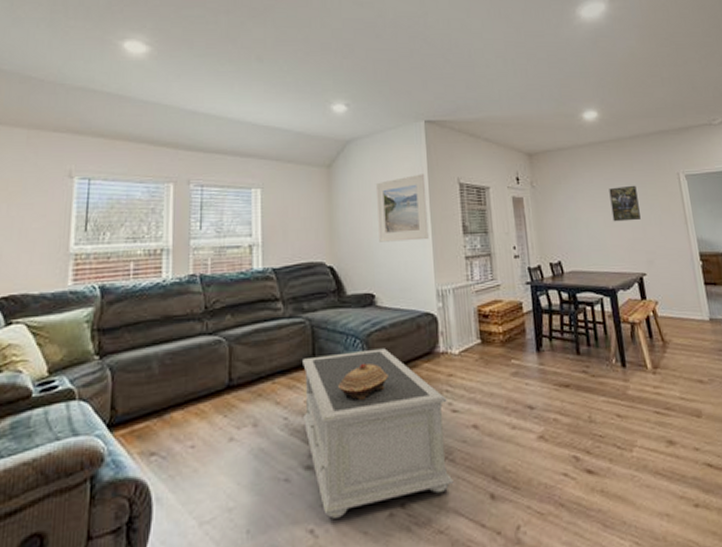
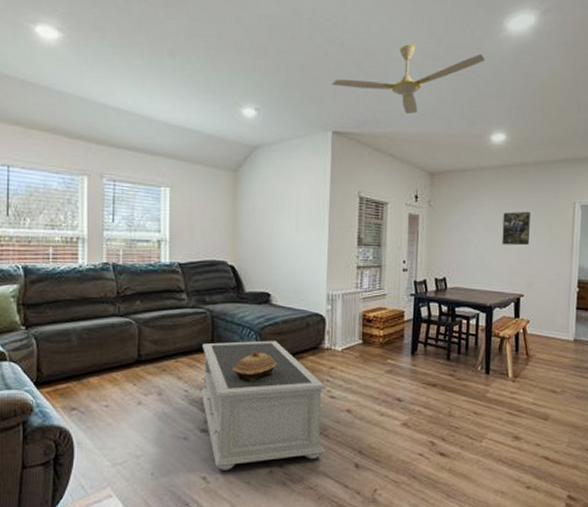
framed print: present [377,174,429,242] -> none [278,184,327,248]
ceiling fan: none [419,36,565,100] -> present [331,44,485,115]

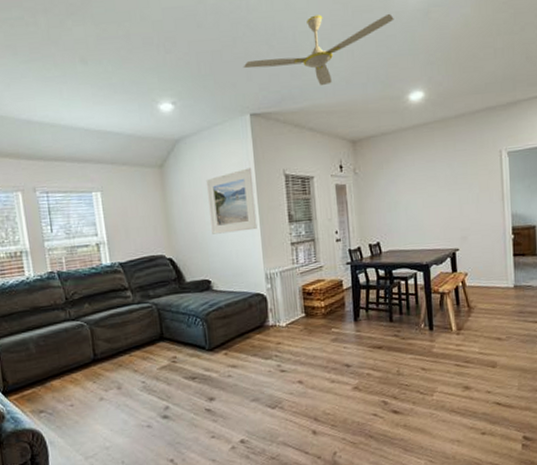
coffee table: present [200,340,327,470] -> none [153,324,283,452]
decorative box: present [233,351,277,383] -> none [184,337,226,367]
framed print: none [278,184,327,248] -> present [207,167,257,234]
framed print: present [502,211,531,246] -> none [430,165,459,203]

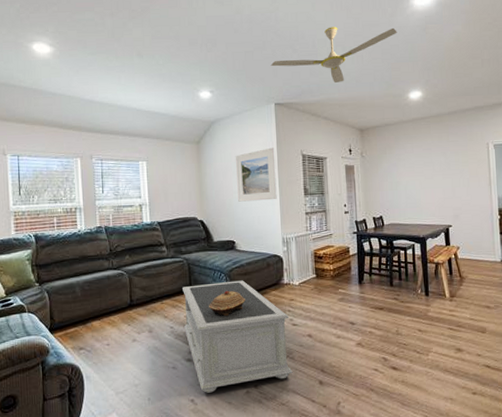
coffee table: none [153,324,283,452] -> present [182,280,293,393]
decorative box: none [184,337,226,367] -> present [209,290,246,317]

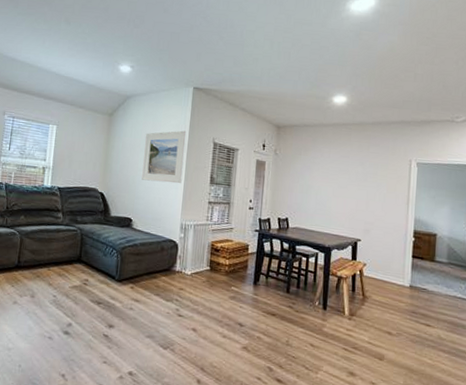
coffee table: present [182,280,293,393] -> none [66,256,176,371]
decorative box: present [209,290,246,317] -> none [95,268,134,295]
ceiling fan: present [270,26,397,84] -> none [195,19,329,77]

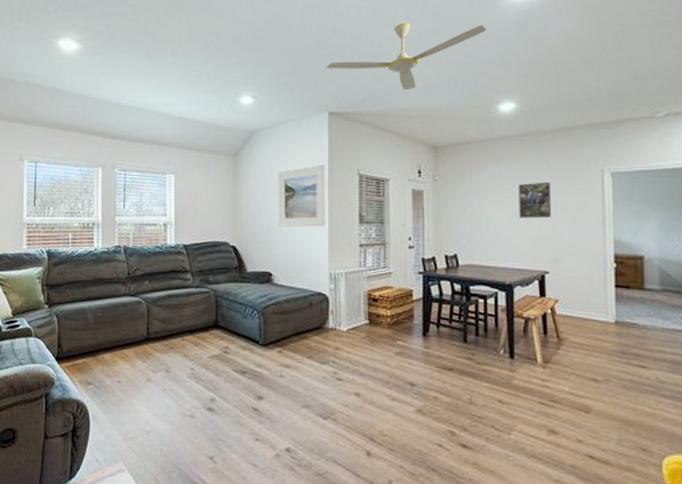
ceiling fan: none [195,19,329,77] -> present [326,22,487,91]
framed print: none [341,164,369,195] -> present [518,181,551,219]

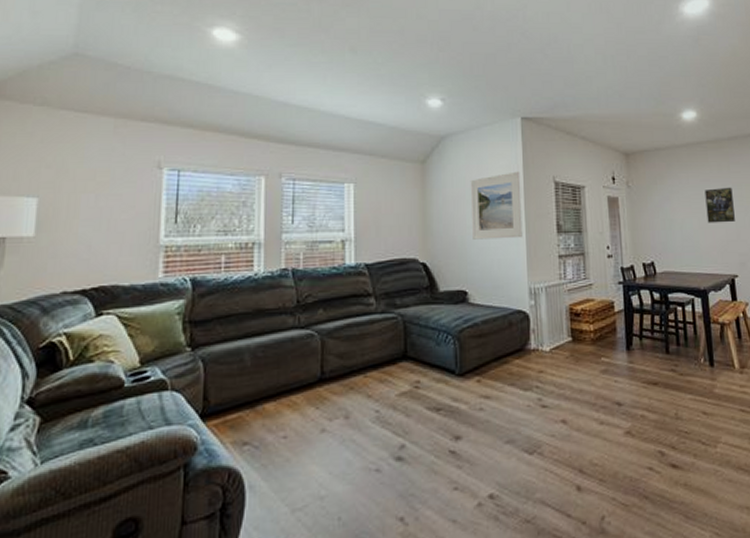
ceiling fan: present [326,22,487,91] -> none [516,31,666,97]

